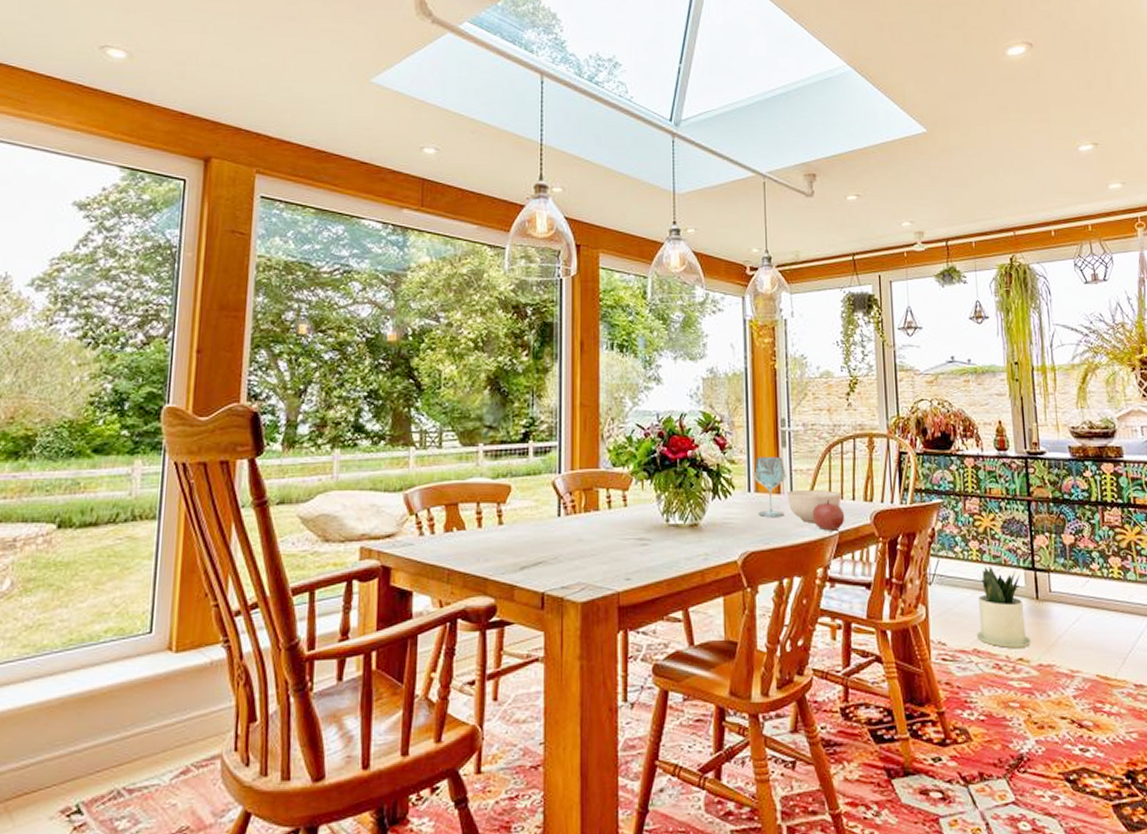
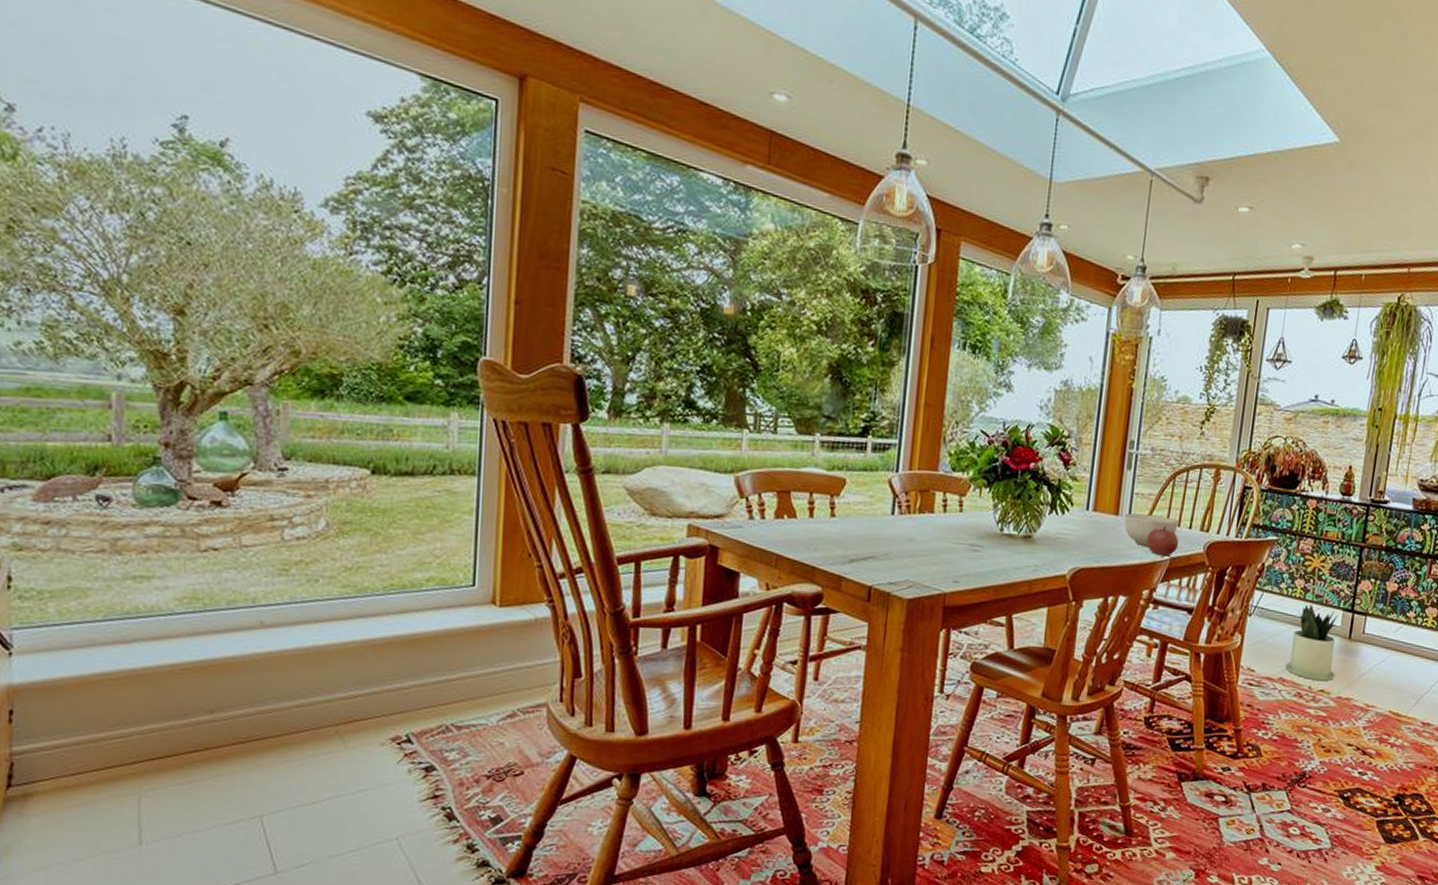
wine glass: present [753,456,786,517] -> none [1093,476,1128,537]

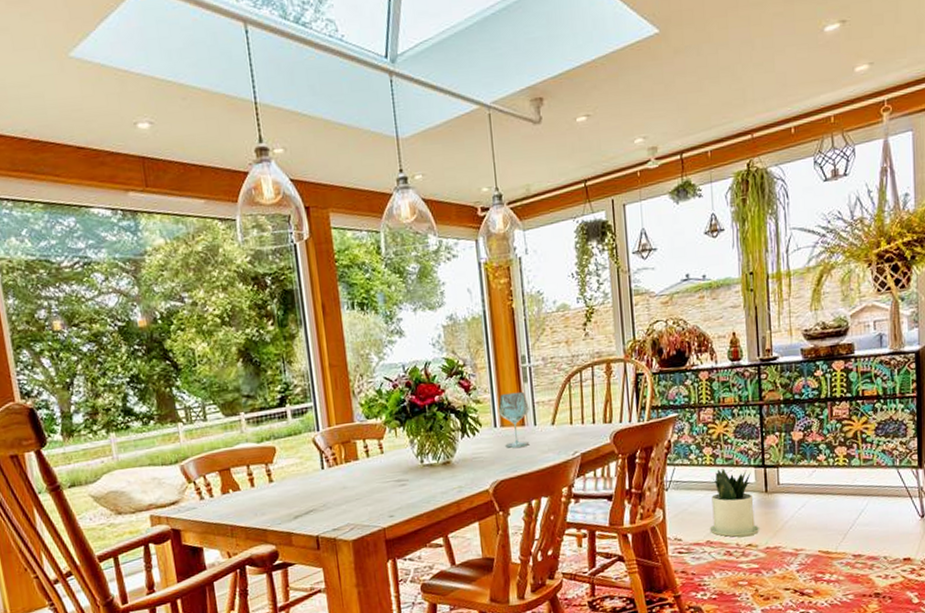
wine glass: none [1093,476,1128,537] -> present [498,392,530,448]
bowl: present [1124,513,1179,546] -> none [531,417,582,449]
fruit: present [1146,525,1179,556] -> none [555,425,586,454]

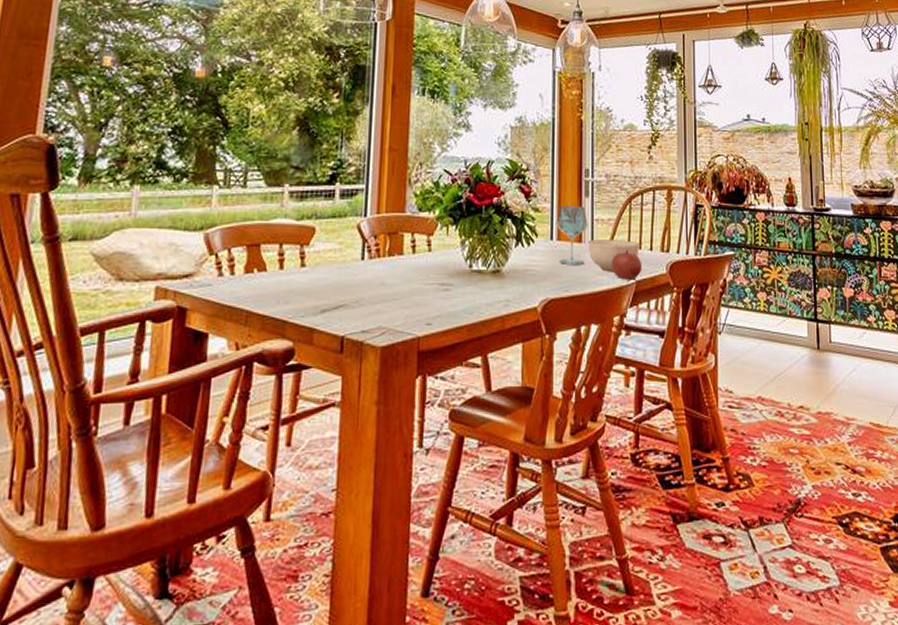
bowl: none [531,417,582,449] -> present [588,239,640,271]
fruit: none [555,425,586,454] -> present [611,249,642,280]
planter: present [709,467,759,537] -> none [761,316,811,396]

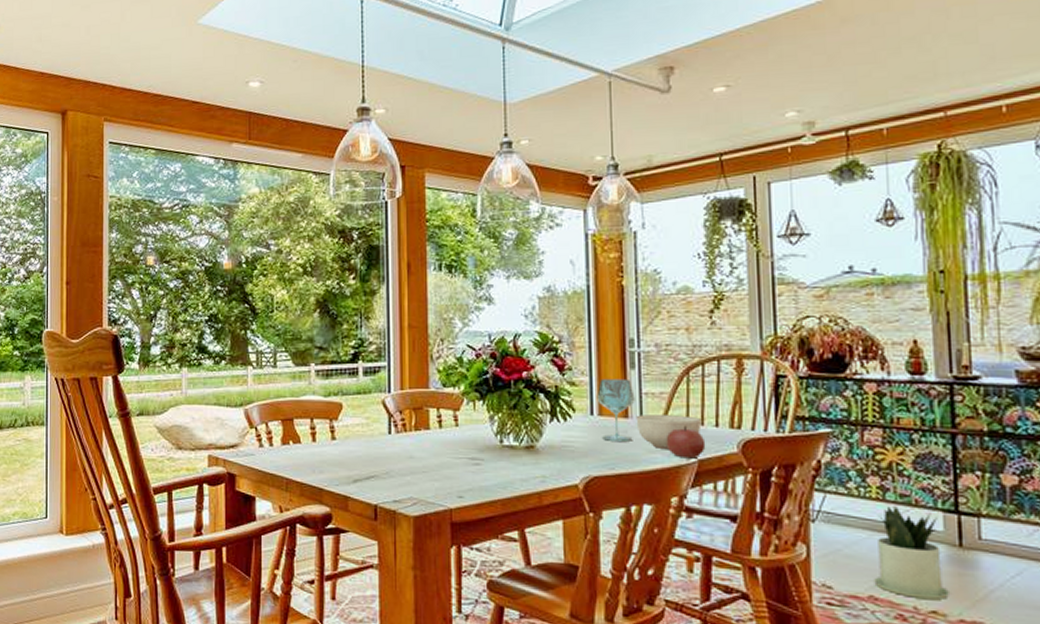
planter: none [761,316,811,396] -> present [874,505,949,599]

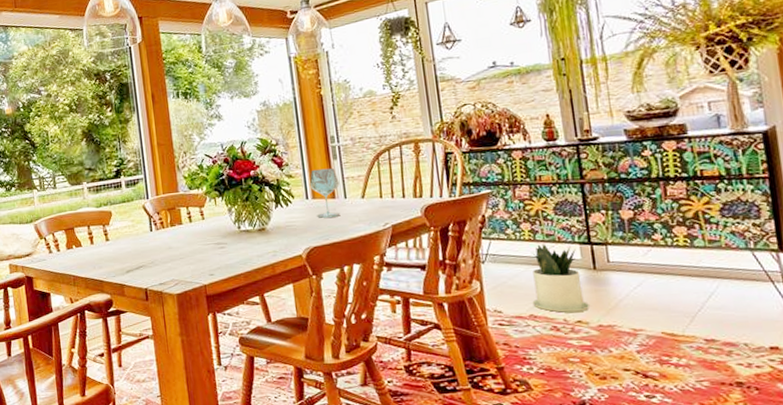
bowl: present [636,415,702,449] -> none [341,191,392,220]
fruit: present [666,425,706,459] -> none [365,199,397,225]

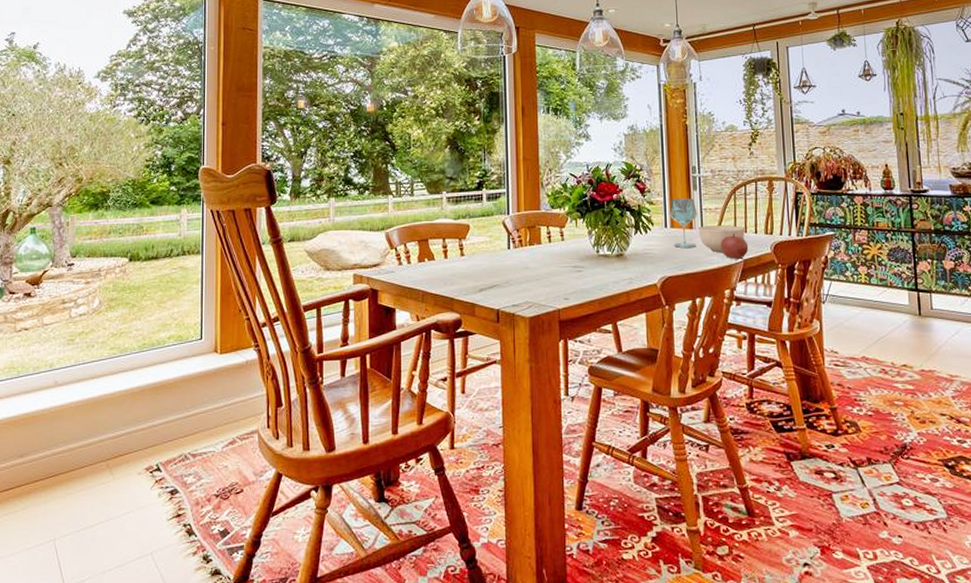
bowl: none [341,191,392,220] -> present [698,225,745,252]
fruit: none [365,199,397,225] -> present [720,233,749,259]
planter: present [532,243,589,313] -> none [865,287,914,356]

